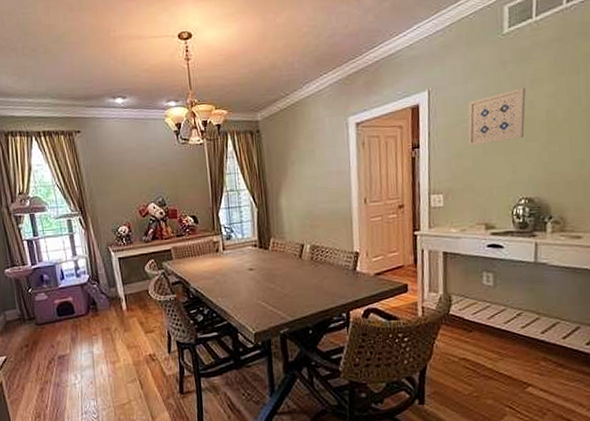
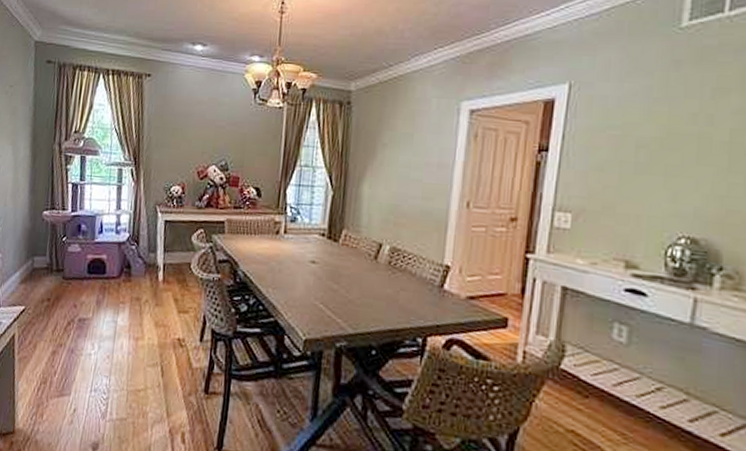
wall art: present [467,87,526,147] -> none [614,96,704,160]

